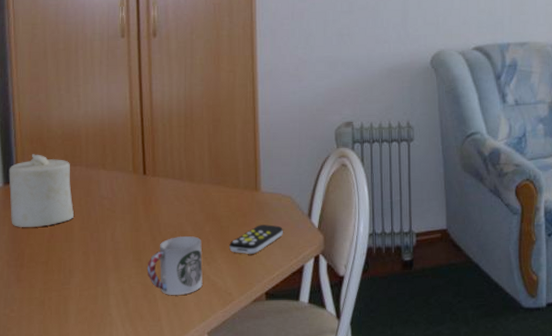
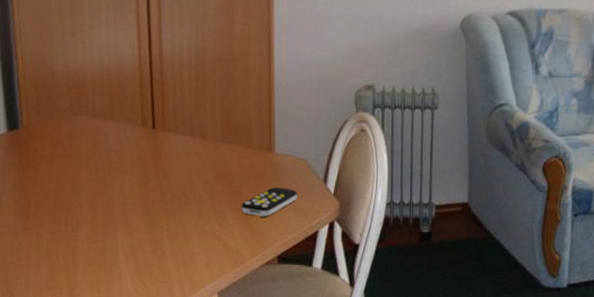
candle: present [9,154,74,227] -> none [13,101,81,176]
cup: present [147,236,203,295] -> none [156,194,214,253]

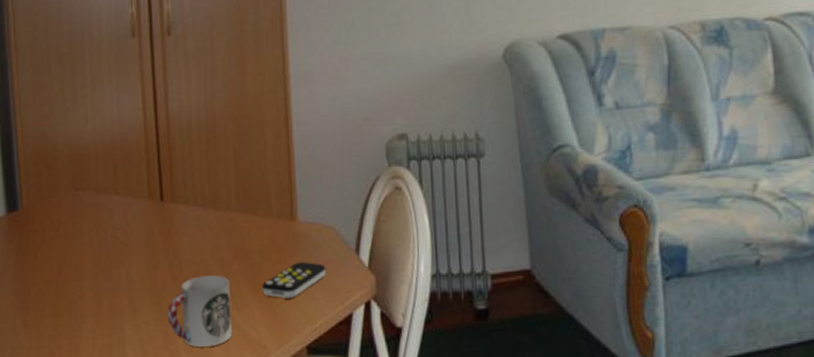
cup: none [156,194,214,253] -> present [167,276,232,347]

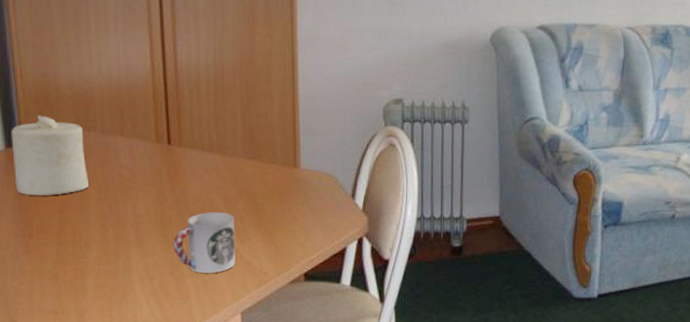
candle: none [12,177,84,263] -> present [11,115,89,195]
remote control: present [262,262,326,298] -> none [265,203,324,233]

